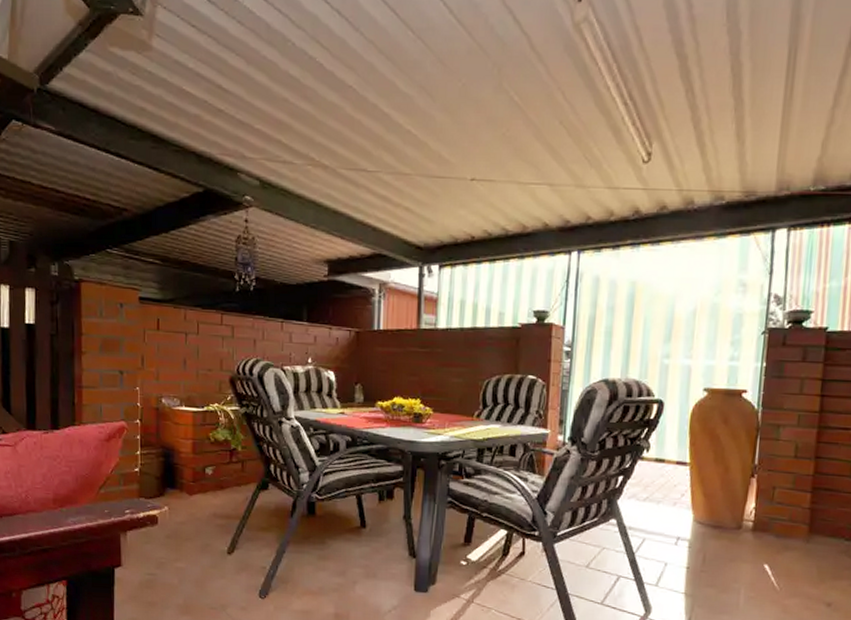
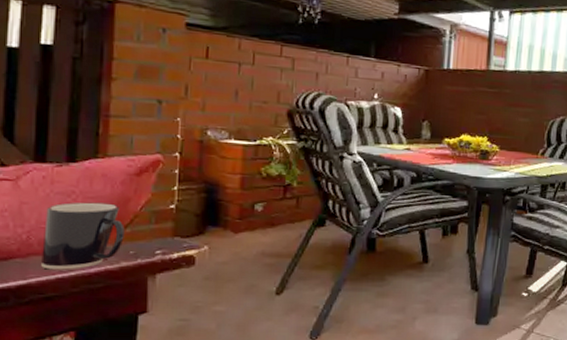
mug: none [37,465,100,526] -> present [41,202,125,270]

